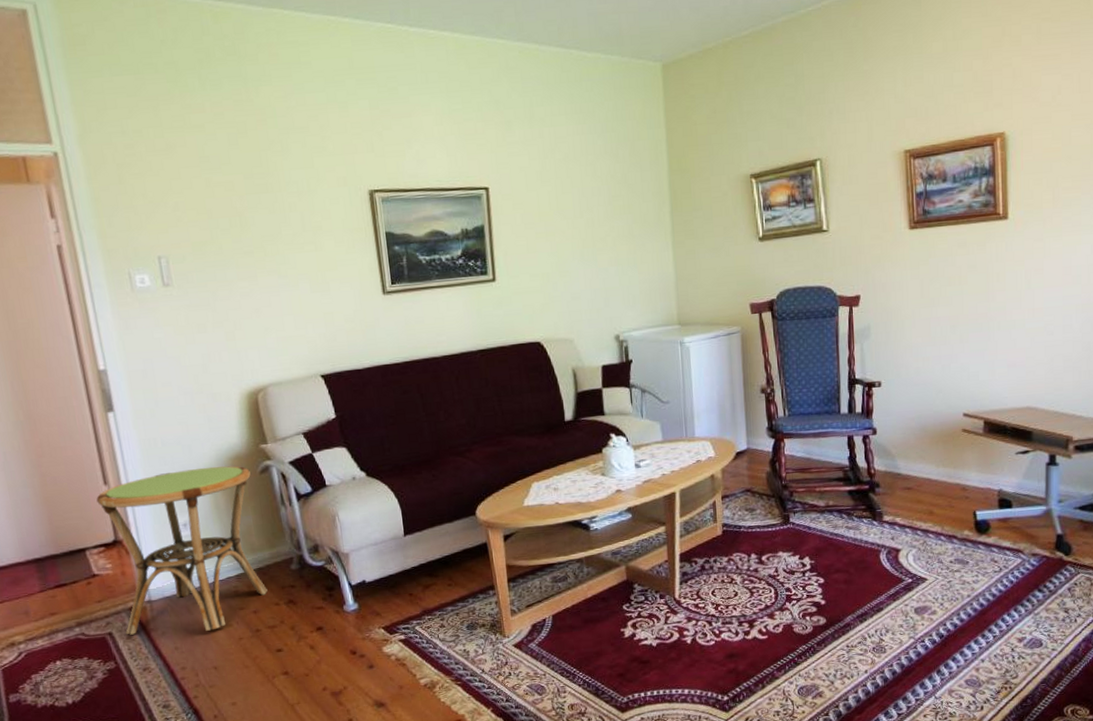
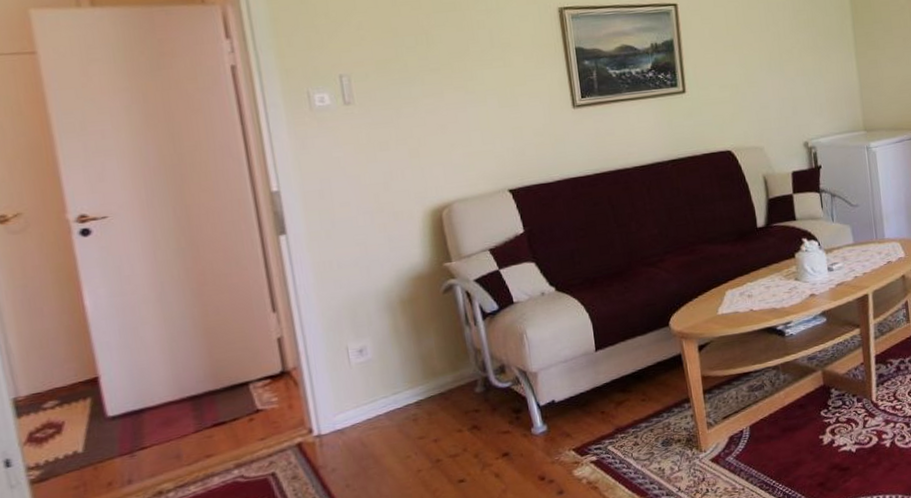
side table: present [96,466,268,635] -> none [263,286,450,474]

